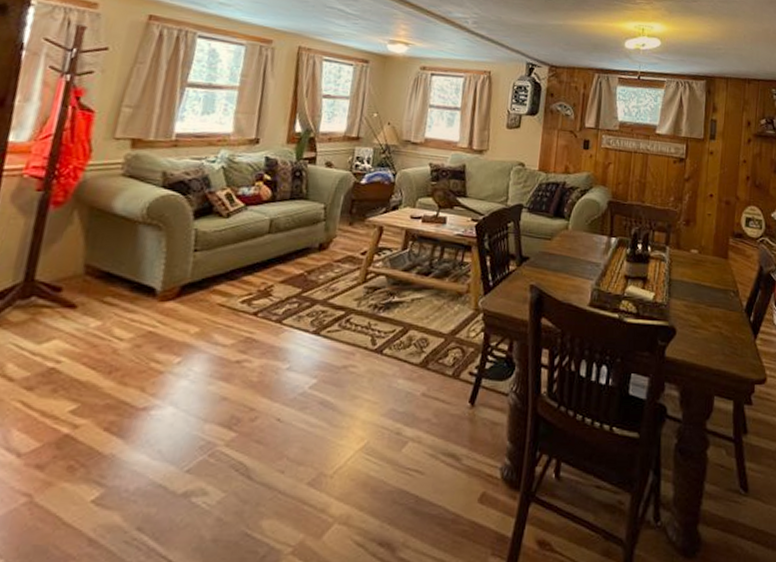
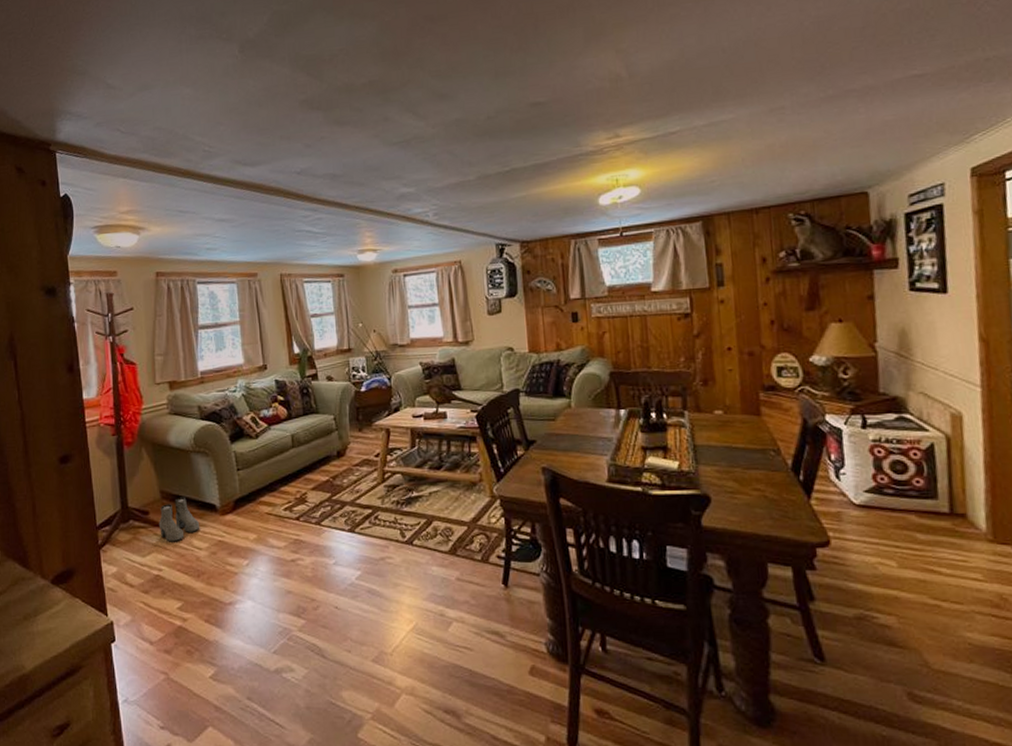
boots: none [70,274,129,329] -> present [158,497,200,542]

